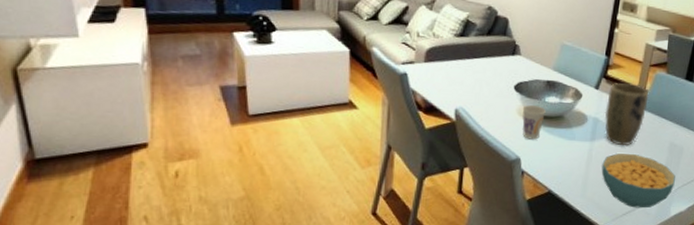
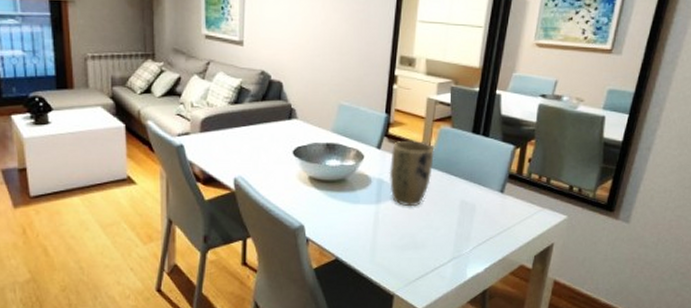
cup: present [522,105,546,140] -> none [302,170,327,205]
cereal bowl: present [601,153,676,209] -> none [390,214,469,272]

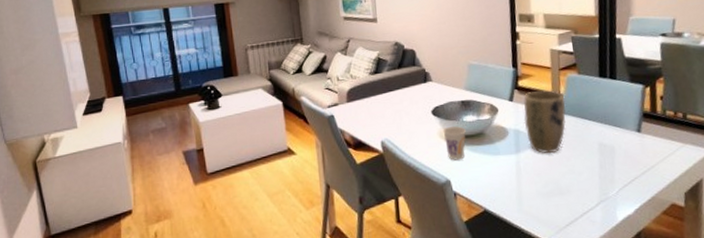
cup: none [302,170,327,205] -> present [443,126,466,161]

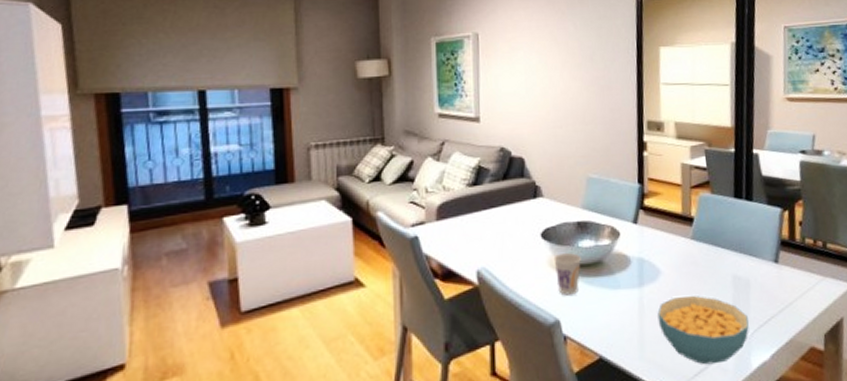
plant pot: present [524,90,566,154] -> none [649,212,697,288]
cereal bowl: none [532,159,615,217] -> present [657,295,749,365]

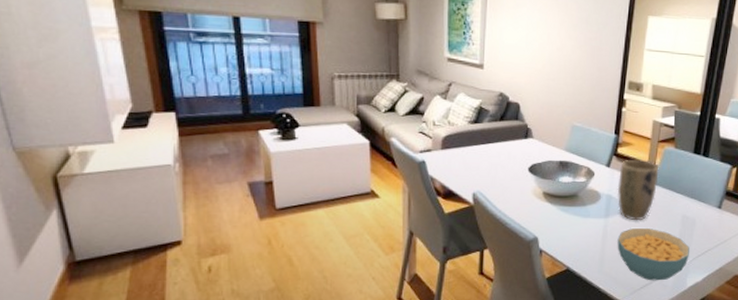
cup: present [553,253,581,296] -> none [537,186,560,219]
plant pot: none [649,212,697,288] -> present [617,160,659,221]

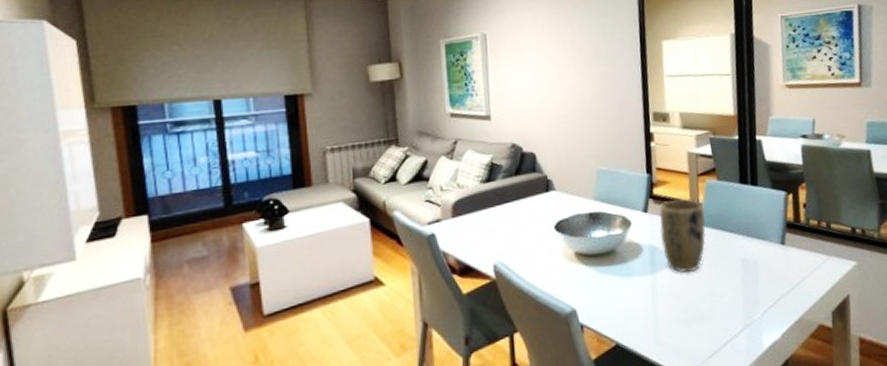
cereal bowl: present [617,227,690,281] -> none [670,279,760,347]

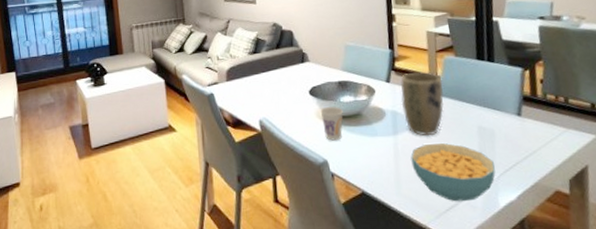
cup: none [567,243,595,285] -> present [320,107,343,141]
cereal bowl: none [670,279,760,347] -> present [411,142,496,202]

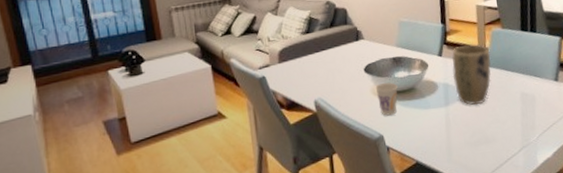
cereal bowl: present [411,142,496,202] -> none [461,110,535,164]

